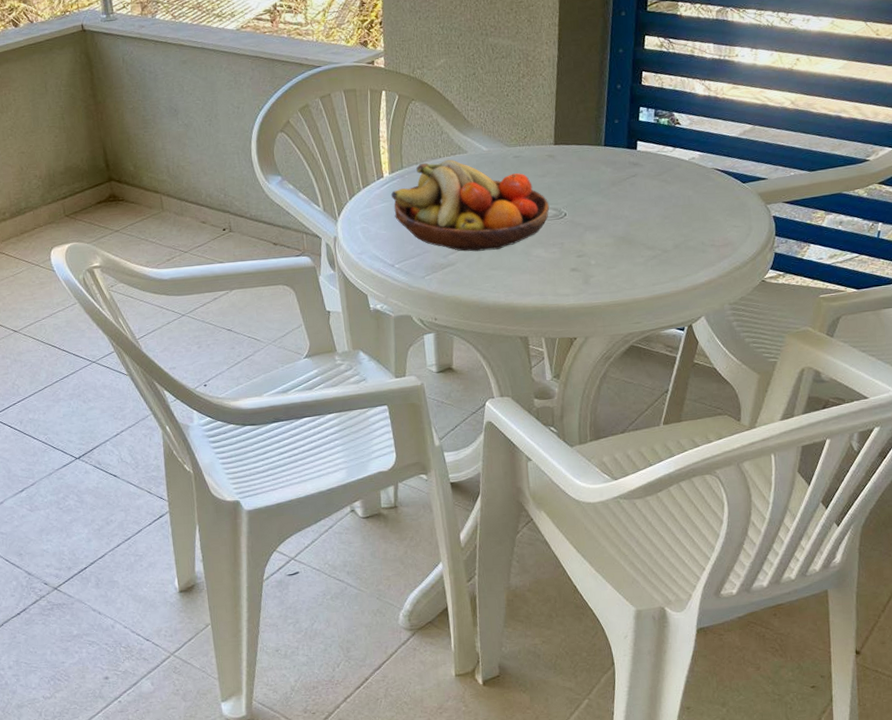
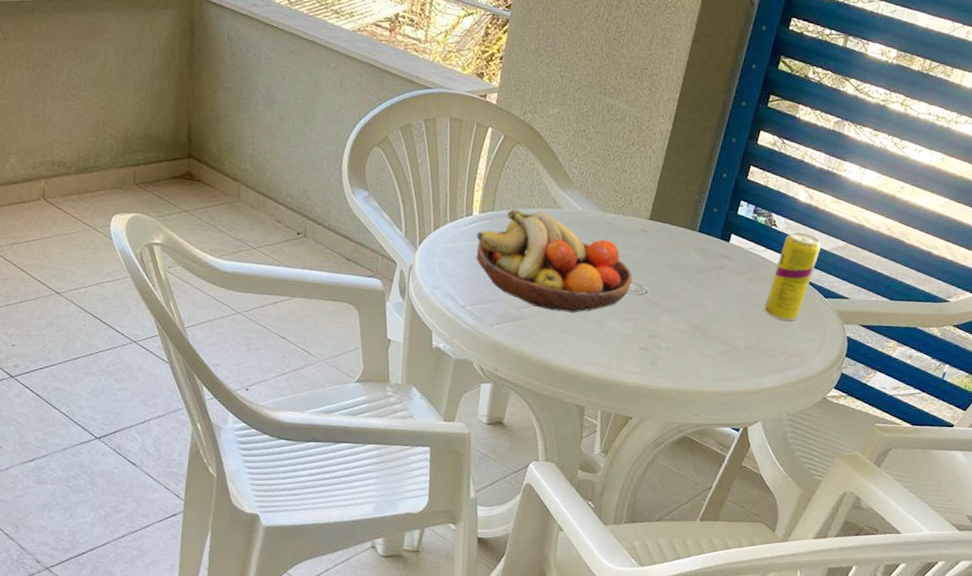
beverage can: none [684,124,729,214] -> present [764,232,821,321]

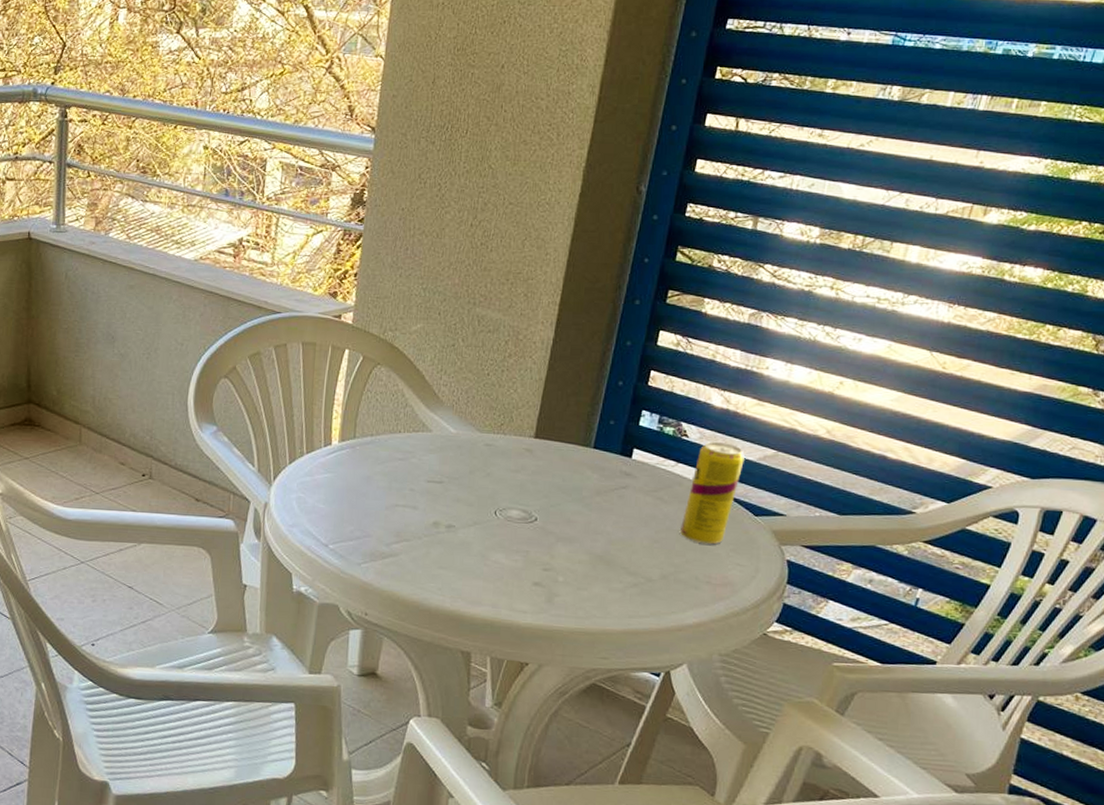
fruit bowl: present [476,209,633,313] -> none [336,435,519,547]

